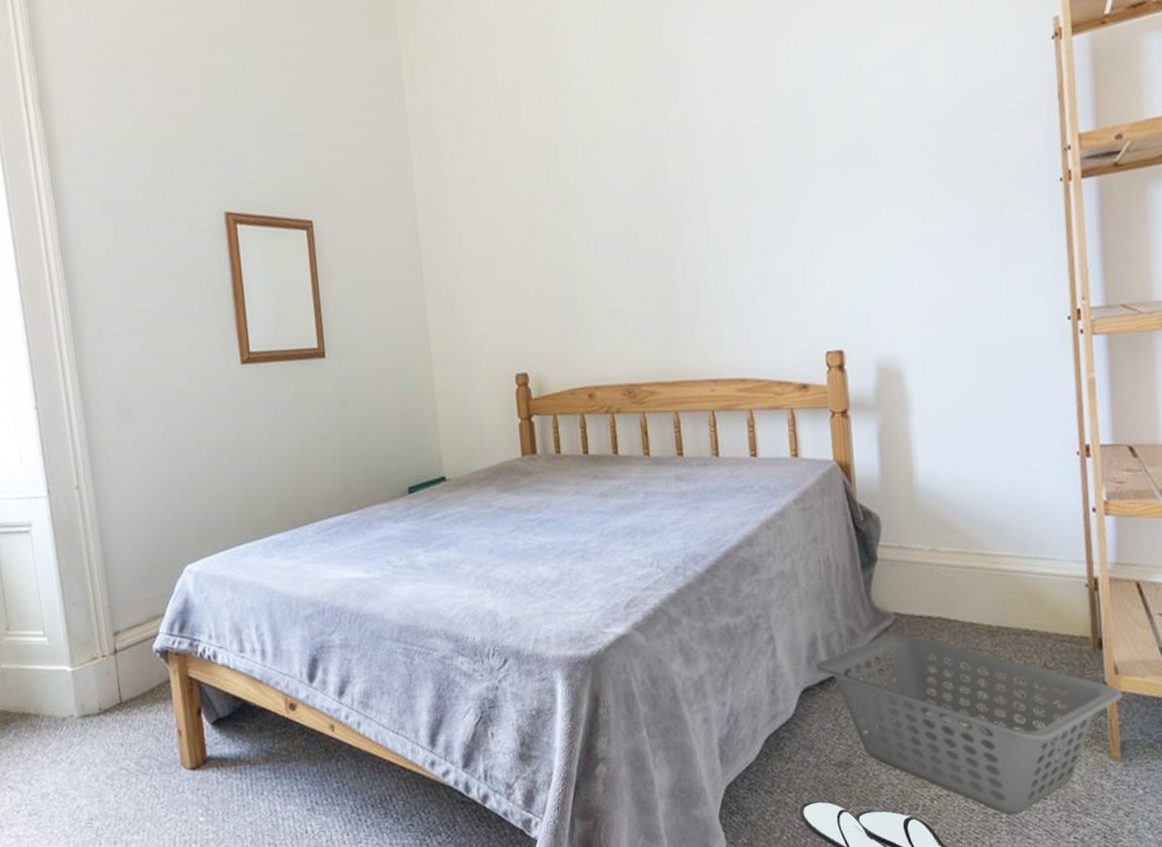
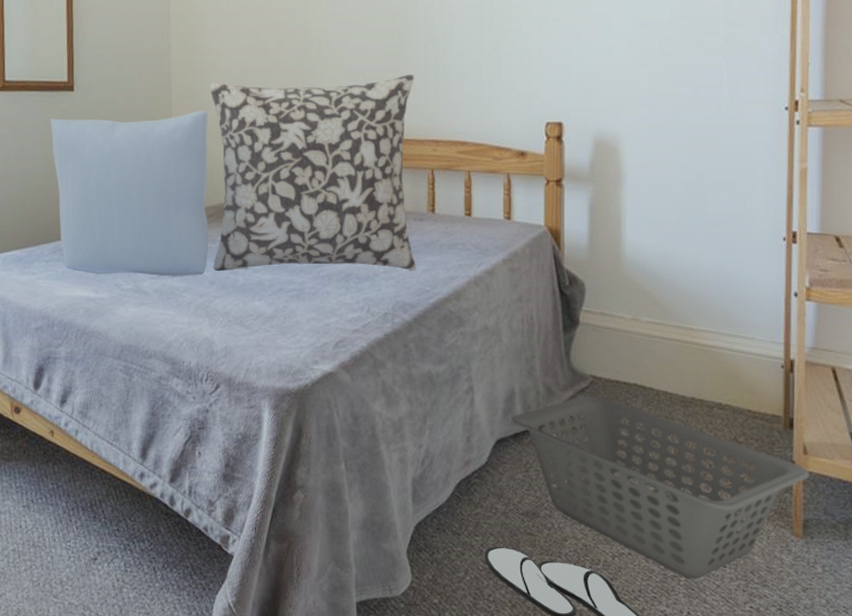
pillow: none [302,367,484,552] -> present [50,111,209,277]
pillow: none [471,312,704,538] -> present [210,74,416,271]

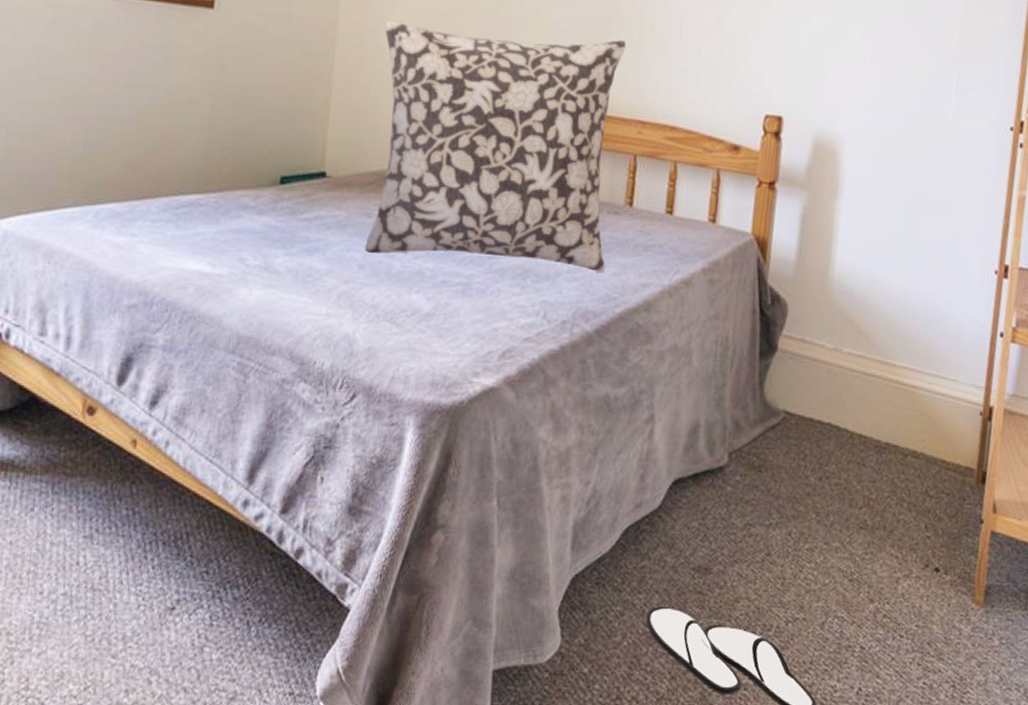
pillow: present [50,111,209,277] -> none [174,39,379,257]
laundry basket: present [512,396,810,578] -> none [693,434,997,649]

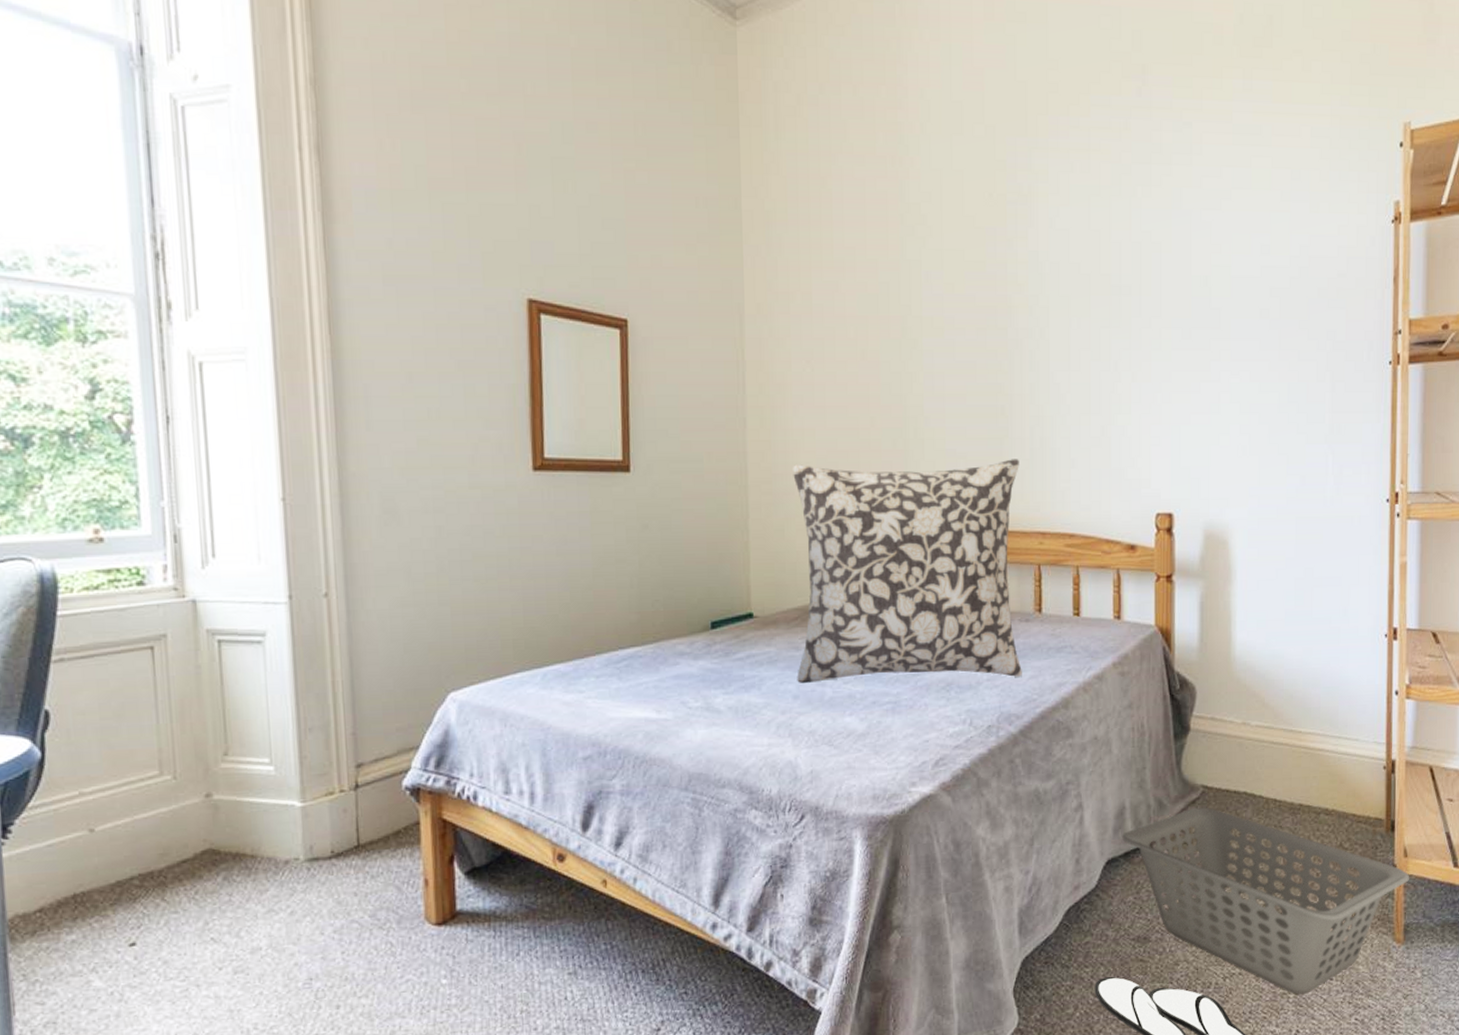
laundry basket: none [693,434,997,649] -> present [1122,807,1410,995]

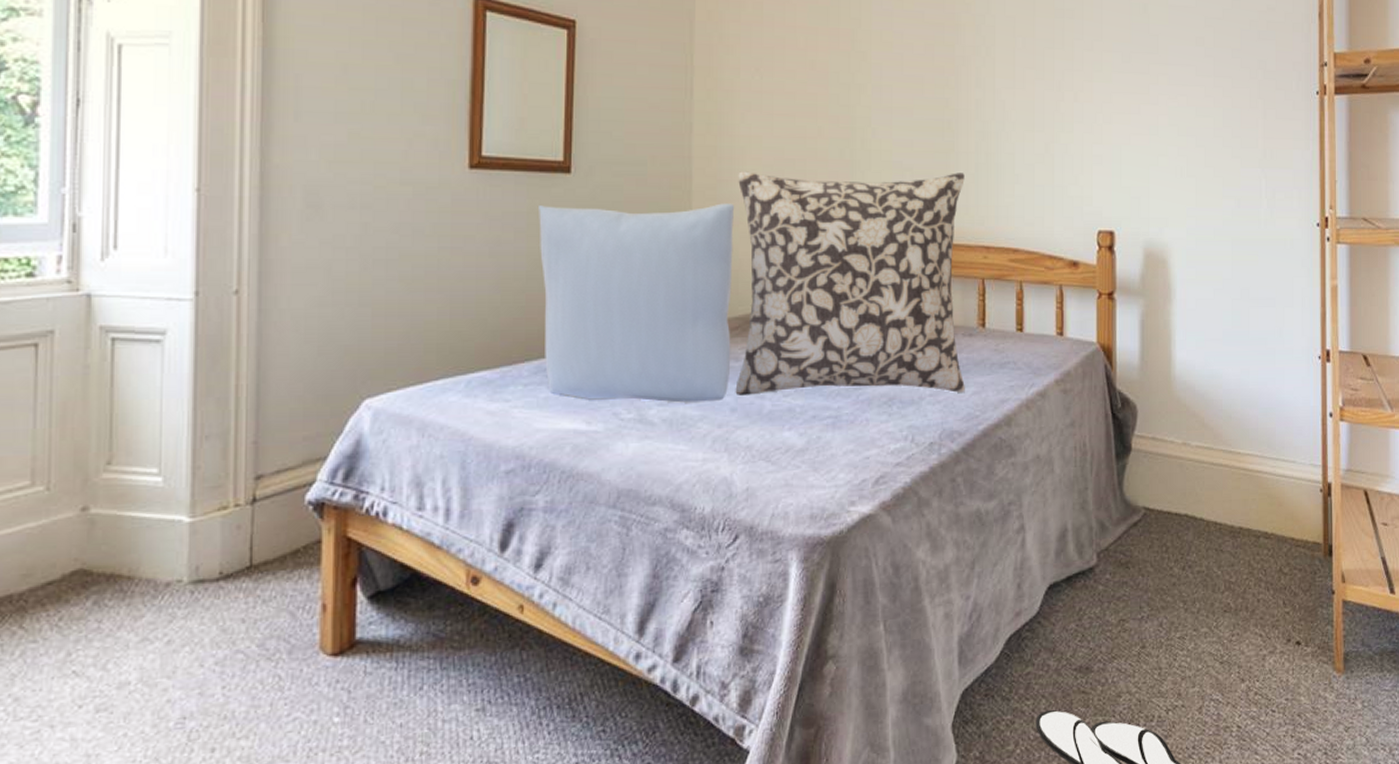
pillow: none [601,497,792,691] -> present [539,203,734,403]
laundry basket: present [1122,807,1410,995] -> none [1064,529,1348,728]

